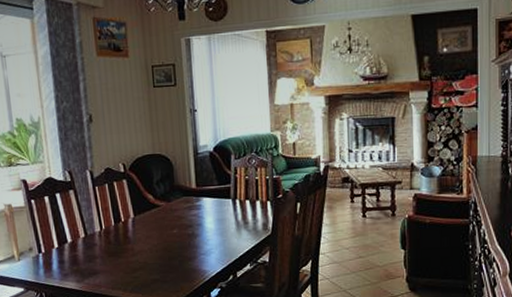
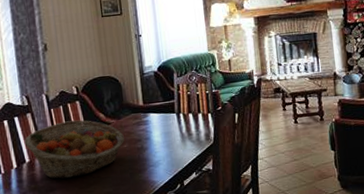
fruit basket: none [66,200,174,262] -> present [24,120,125,179]

